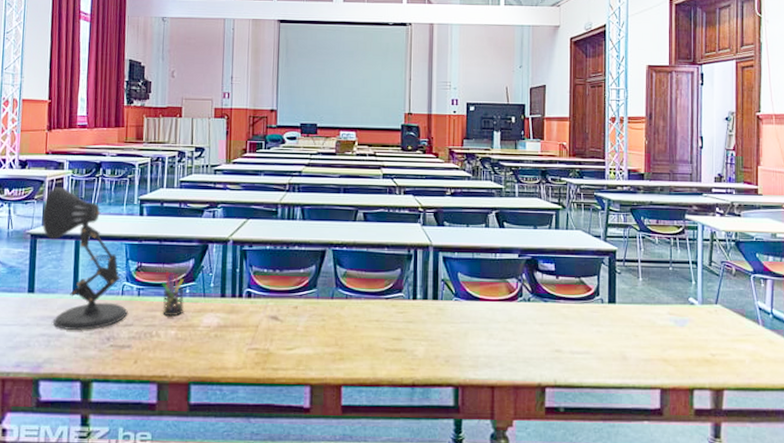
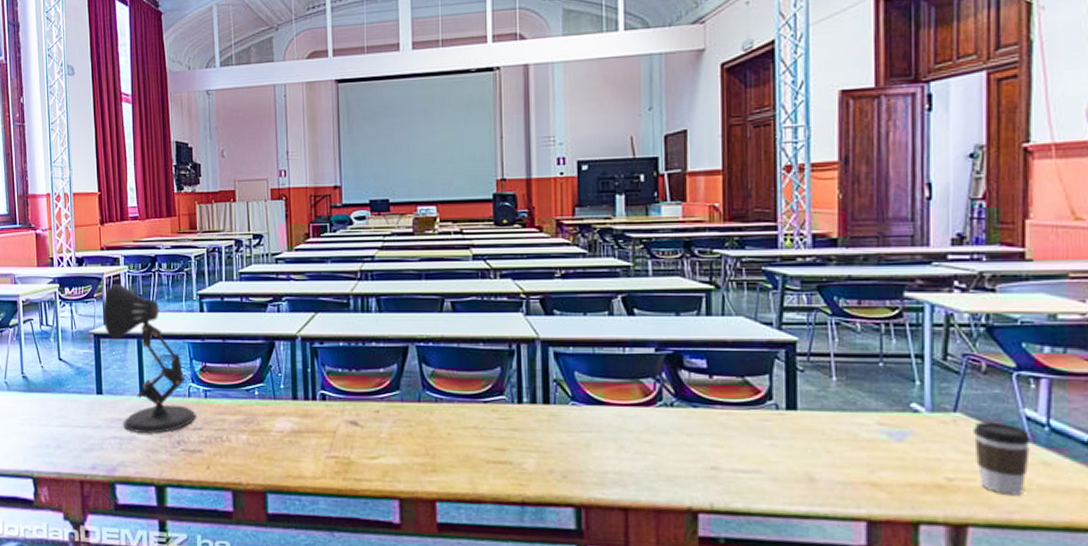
pen holder: present [162,271,184,317] -> none [229,372,254,420]
coffee cup: none [728,311,762,365] -> present [974,421,1032,495]

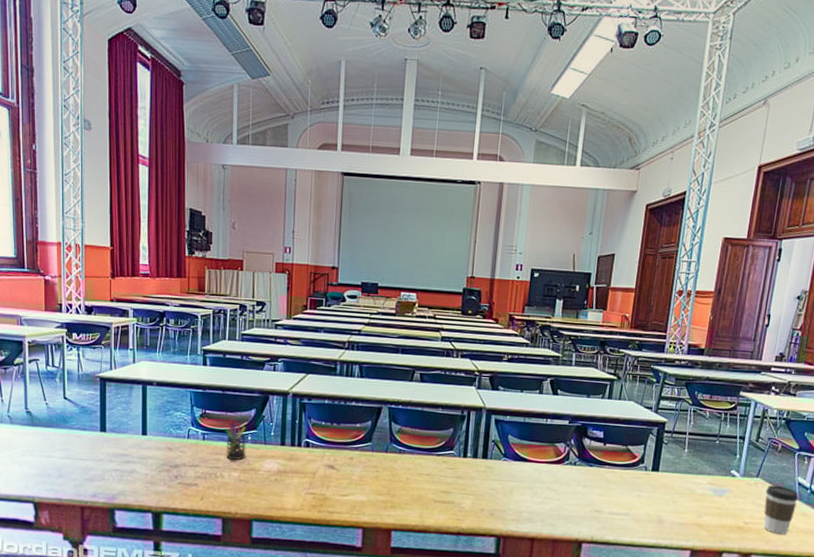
desk lamp: present [103,284,196,433] -> none [110,334,194,468]
pen holder: none [229,372,254,420] -> present [225,419,246,461]

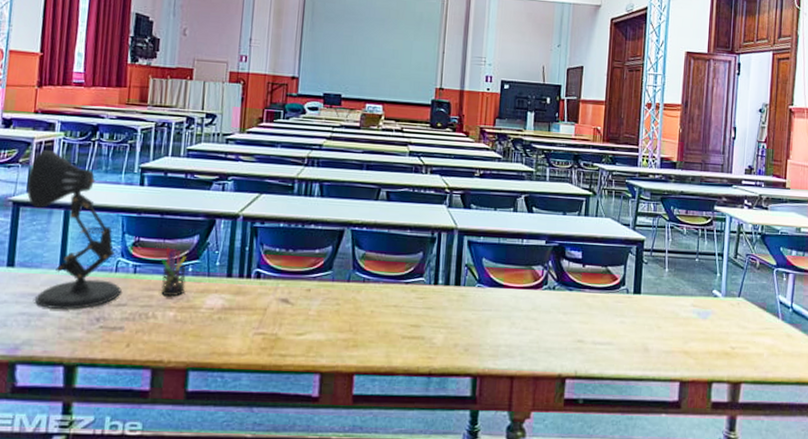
desk lamp: none [110,334,194,468] -> present [26,150,122,310]
coffee cup: present [763,485,799,535] -> none [749,304,782,359]

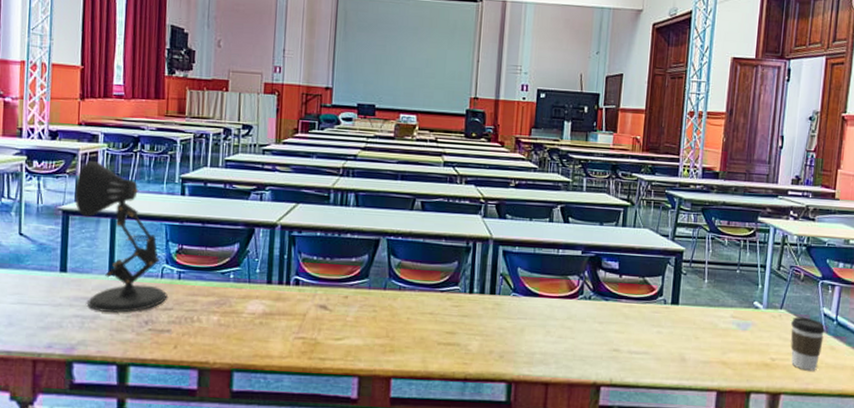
pen holder: present [161,247,187,297] -> none [204,255,228,302]
coffee cup: none [749,304,782,359] -> present [790,316,826,371]

